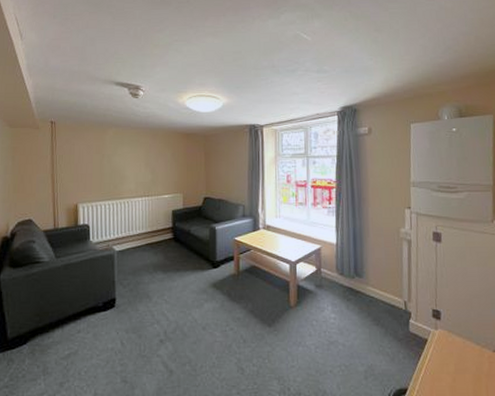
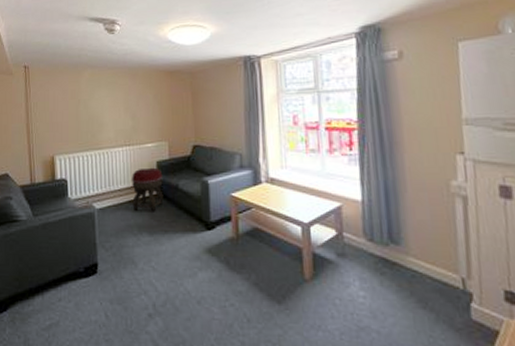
footstool: none [149,215,177,254] -> present [132,167,164,212]

